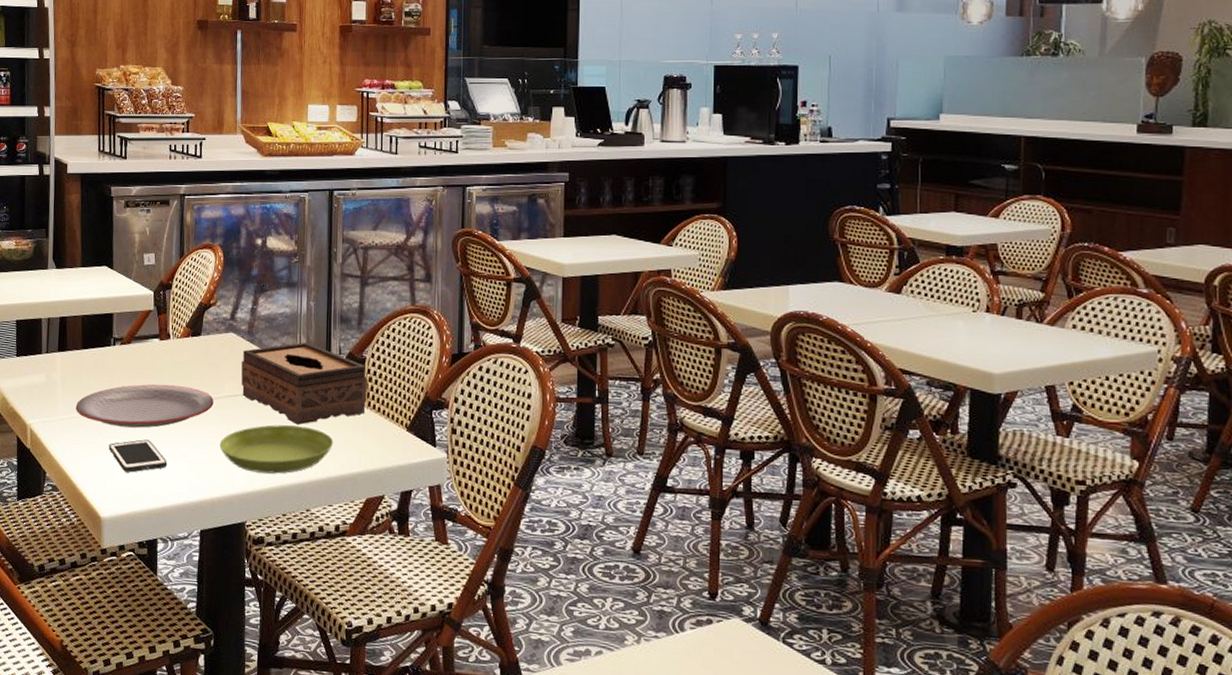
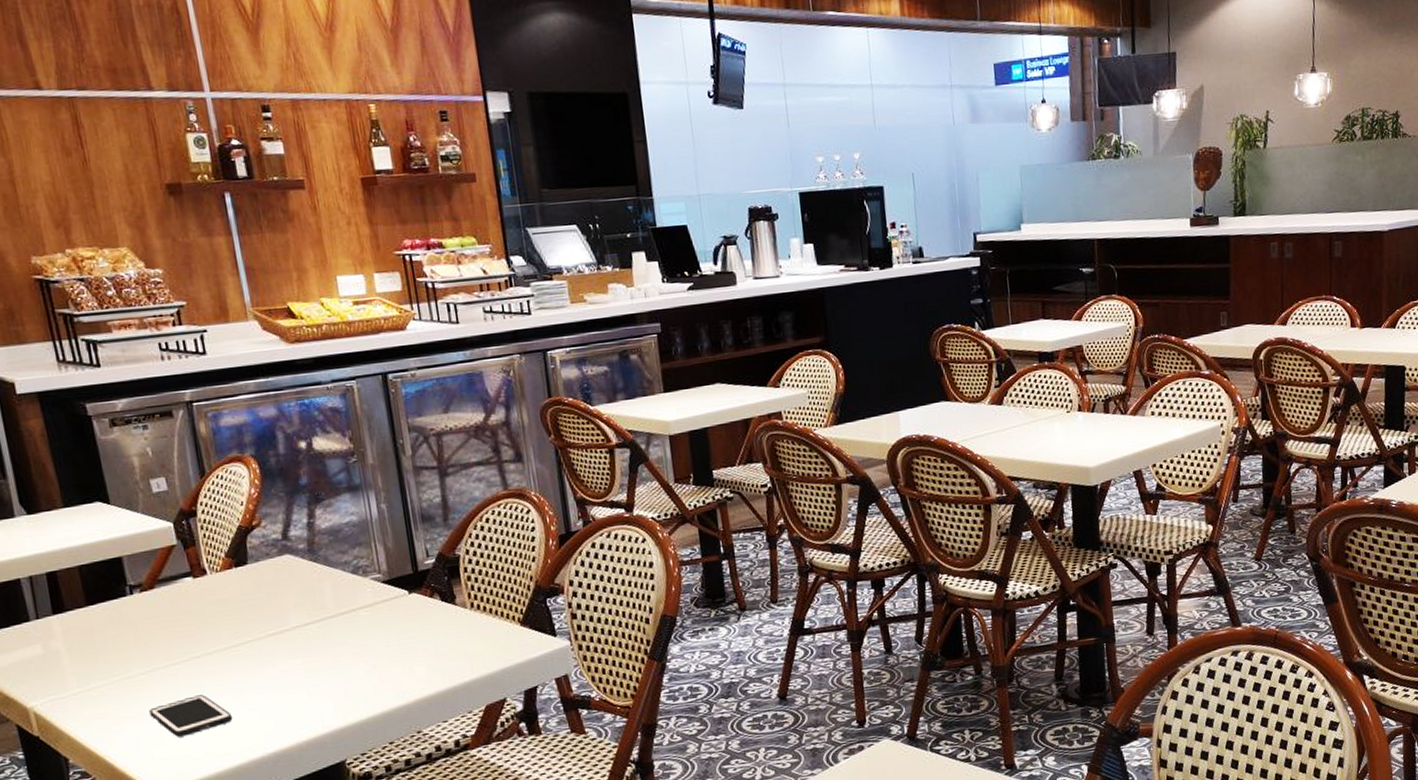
plate: present [75,384,214,428] -> none [93,625,280,688]
saucer: present [219,425,334,474] -> none [296,643,438,705]
tissue box: present [241,343,367,425] -> none [306,550,469,643]

